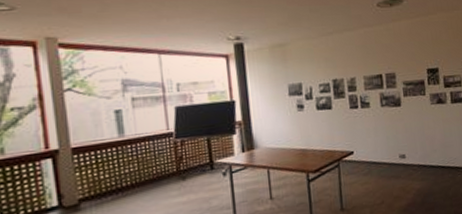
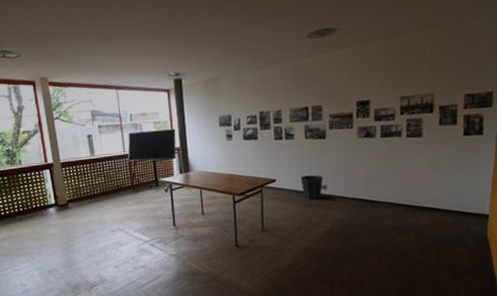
waste bin: none [379,144,402,172] -> present [300,175,323,200]

